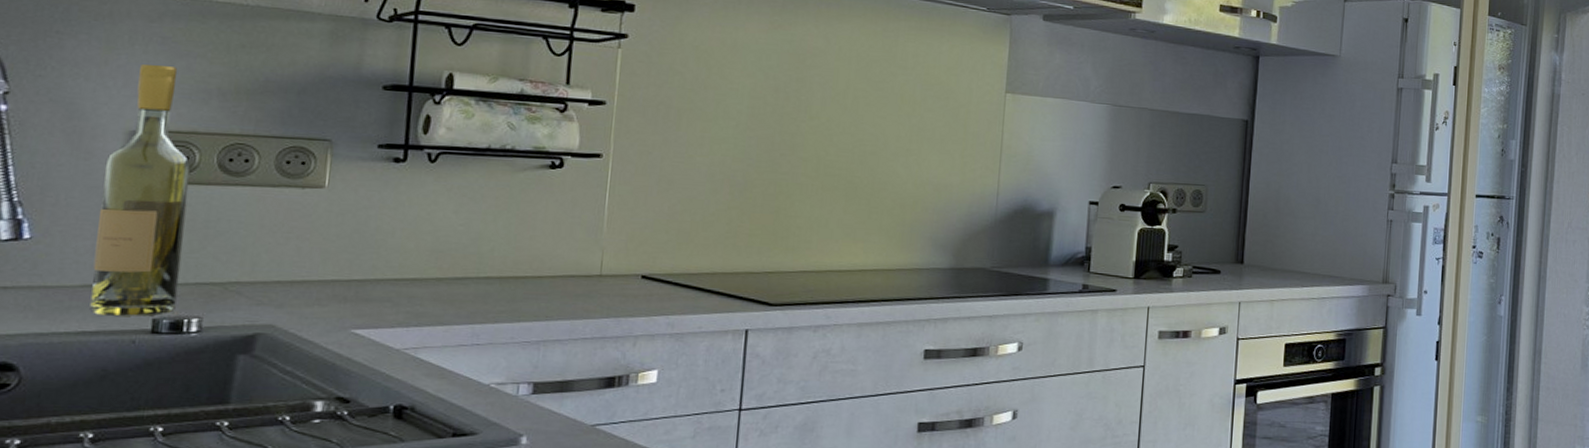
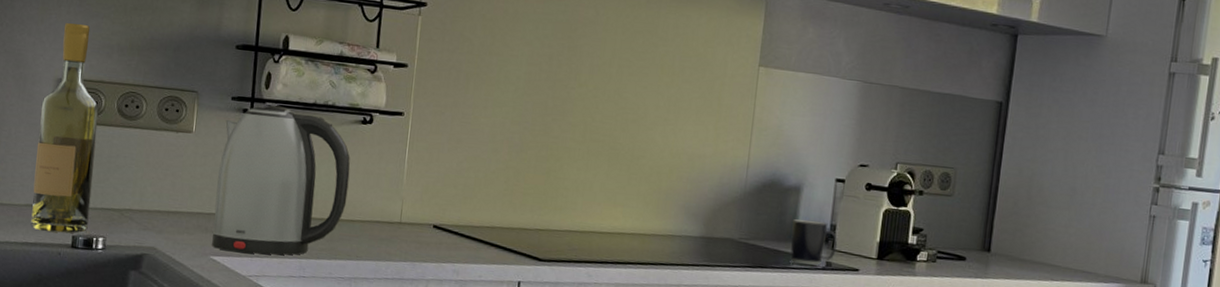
kettle: none [353,152,536,323] -> present [212,105,351,255]
mug: none [1045,243,1093,290] -> present [790,218,837,266]

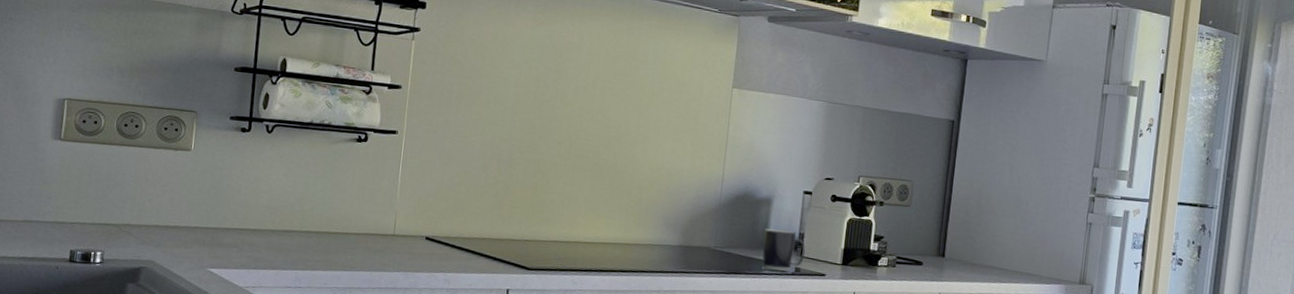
bottle: present [30,22,99,233] -> none [28,45,98,248]
kettle: present [212,105,351,255] -> none [209,124,346,267]

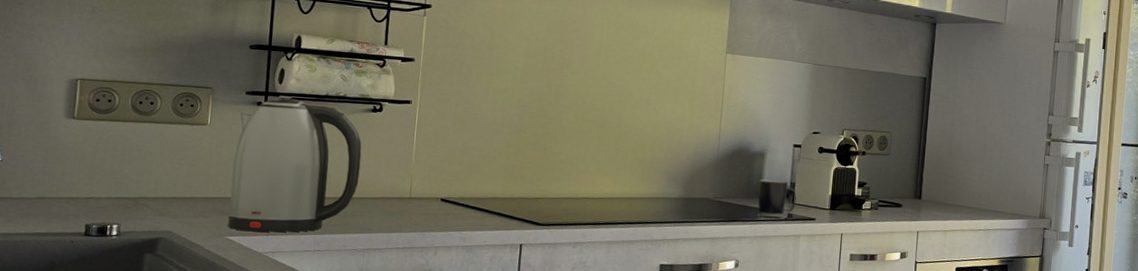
kettle: none [209,124,346,267] -> present [228,98,362,233]

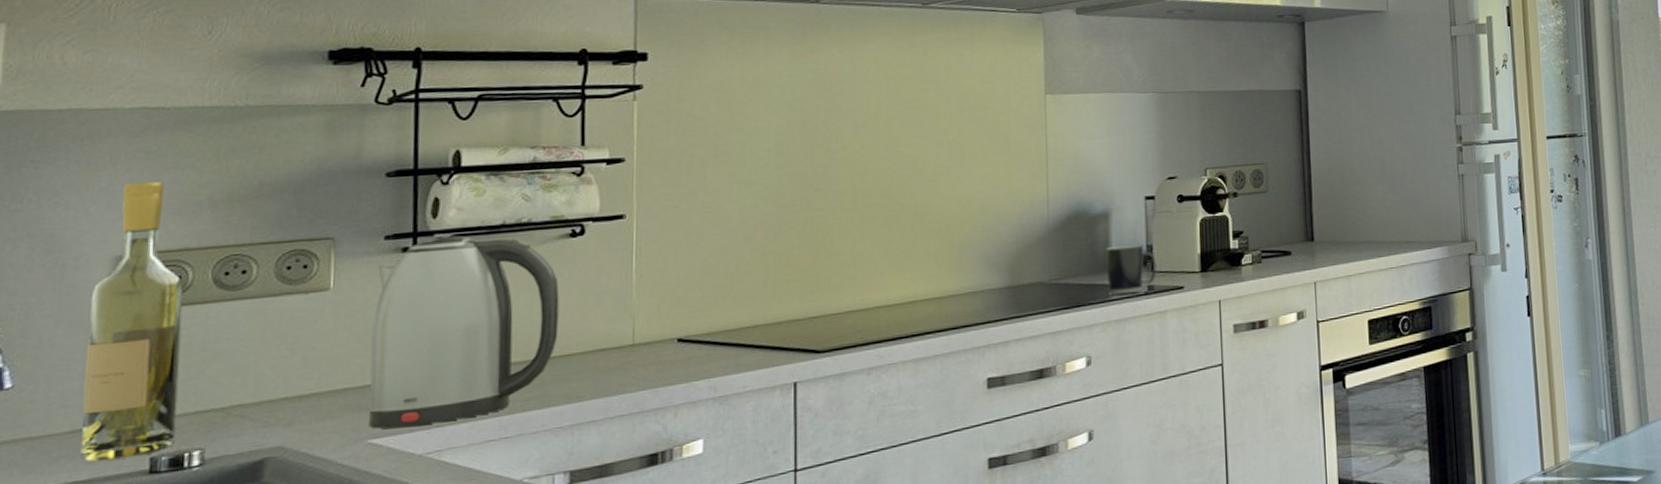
bottle: none [42,28,112,222] -> present [80,181,184,462]

